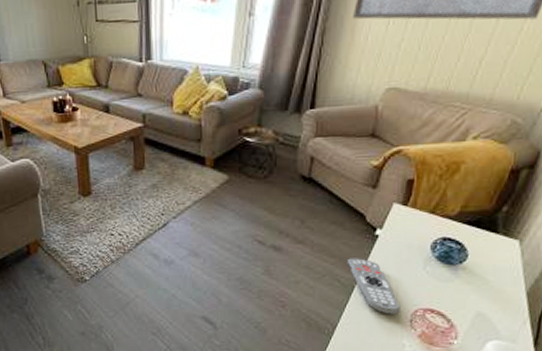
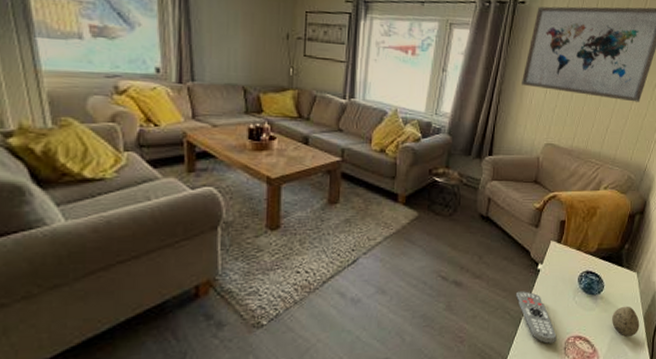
decorative egg: none [478,279,520,313] -> present [612,306,640,337]

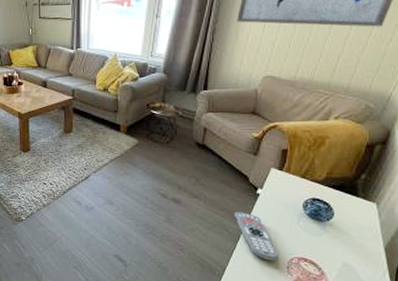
decorative egg: present [612,306,640,337] -> none [344,235,379,265]

